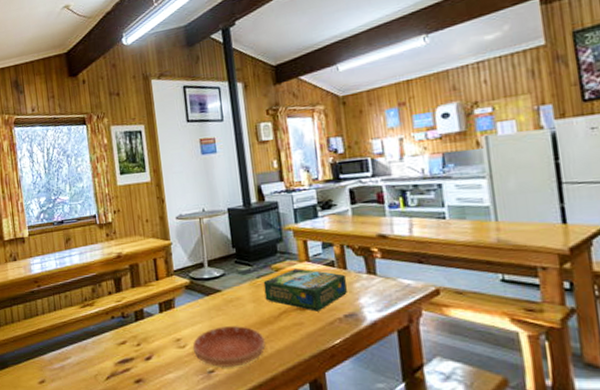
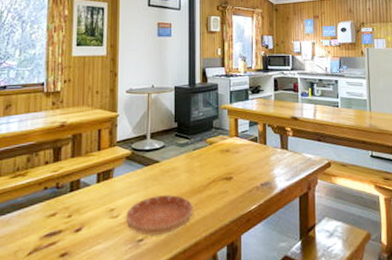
board game: present [263,268,347,312] -> none [198,143,265,181]

